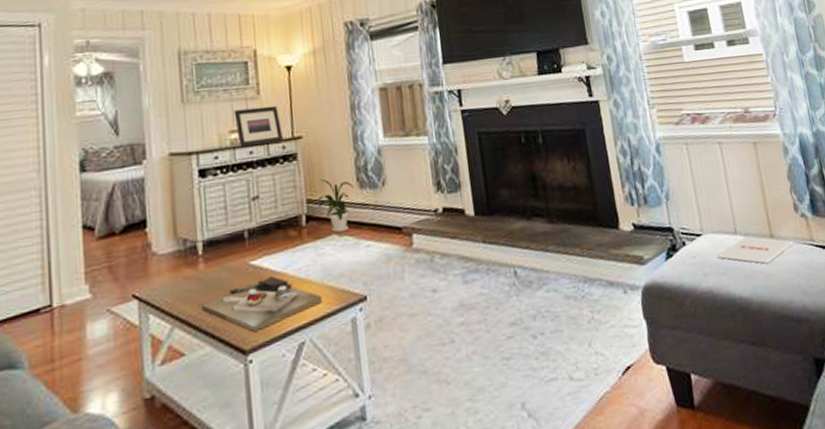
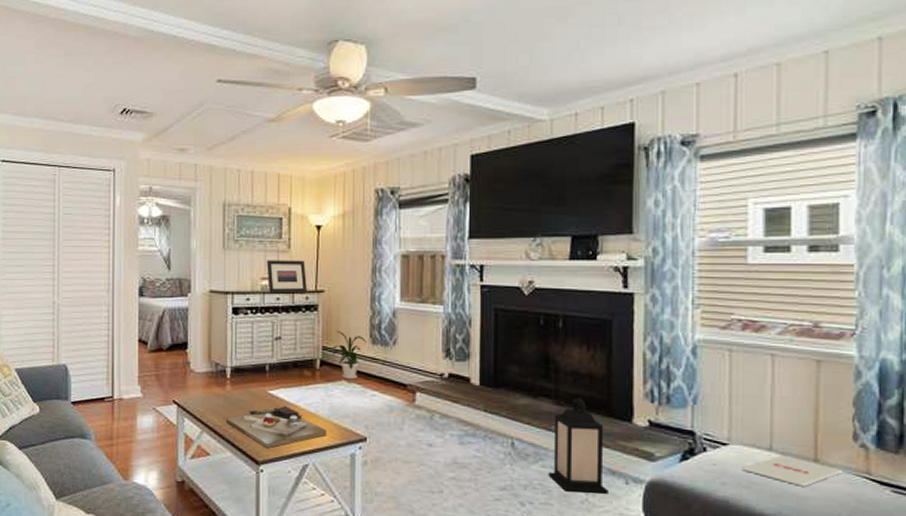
lantern: none [550,212,611,314] -> present [548,398,608,494]

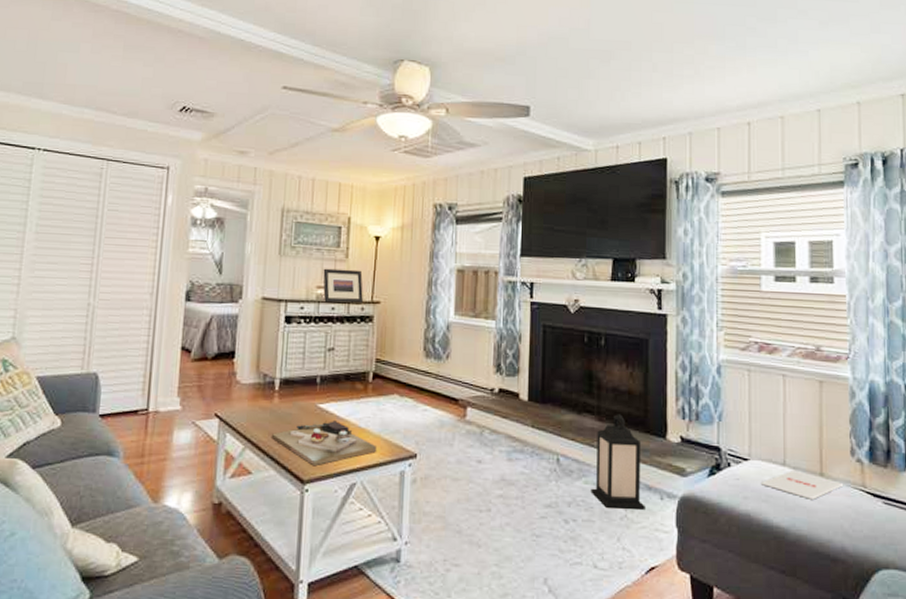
house plant: present [331,331,367,380] -> none [385,344,421,394]

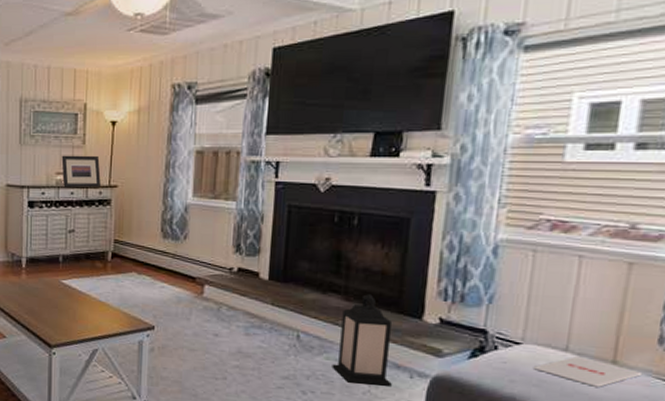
decorative tray: present [272,419,377,467] -> none [22,294,117,334]

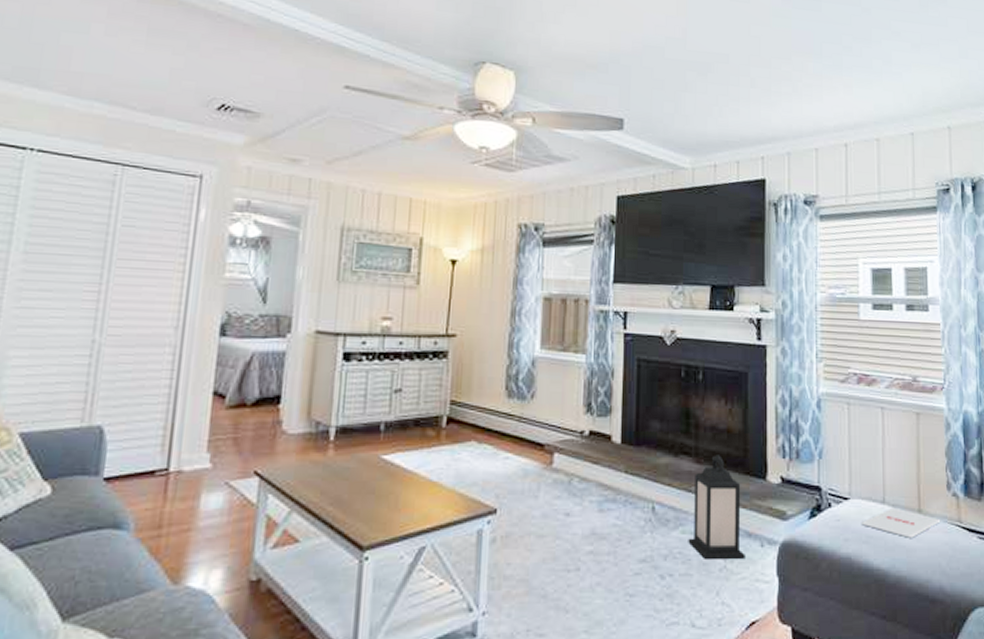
picture frame: present [61,155,101,188] -> none [389,296,437,337]

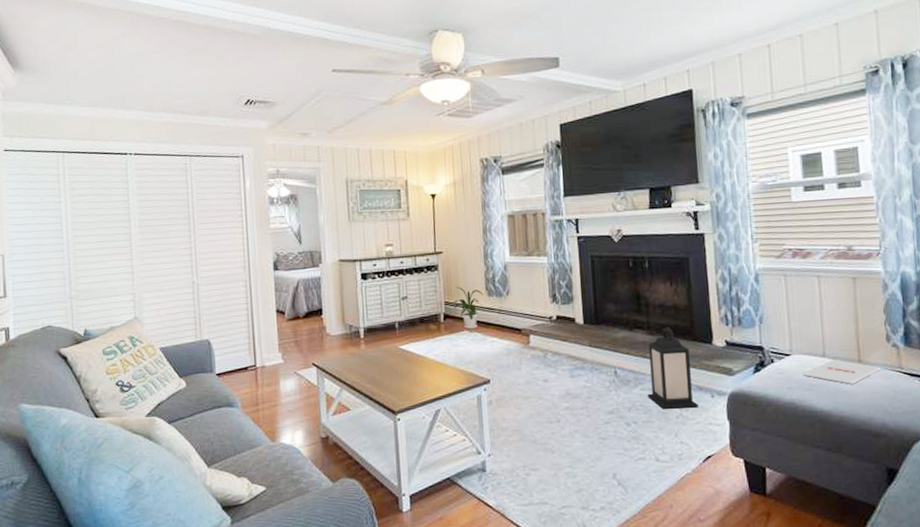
house plant: none [461,383,502,440] -> present [452,287,484,330]

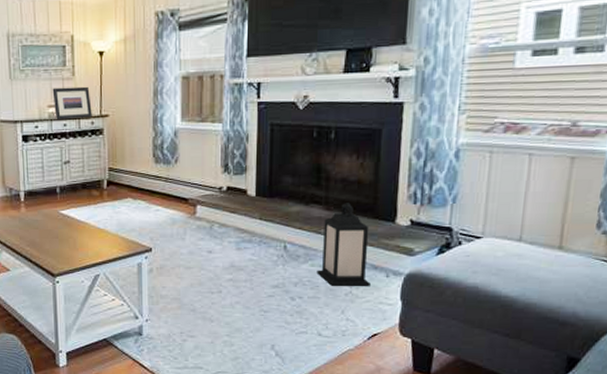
picture frame: none [389,226,427,258] -> present [52,86,92,120]
house plant: present [452,287,484,330] -> none [117,153,151,197]
magazine: present [804,359,882,384] -> none [493,244,584,271]

